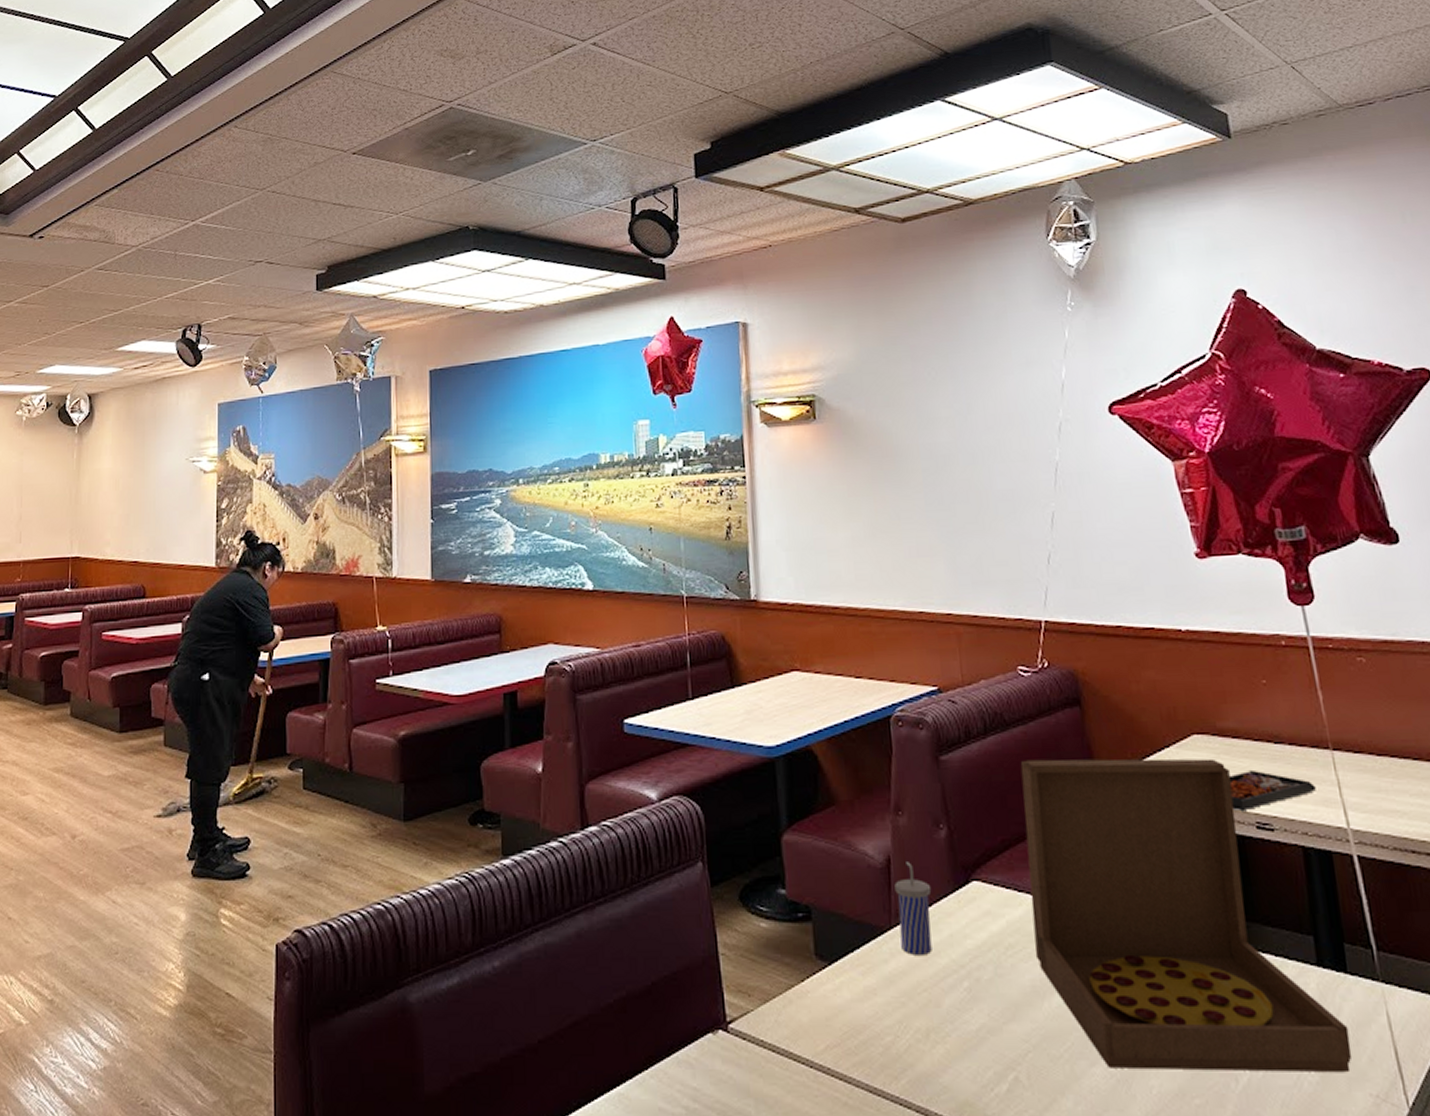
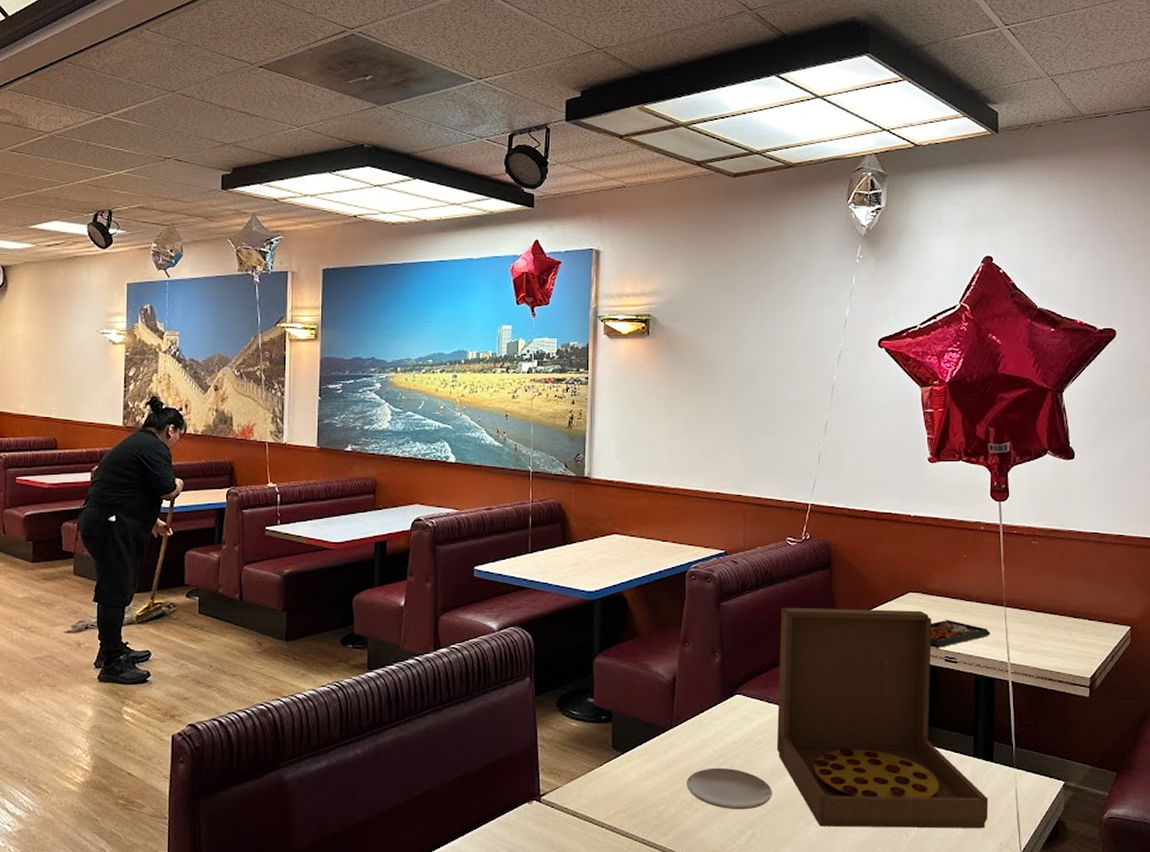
beverage cup: present [894,862,932,955] -> none [677,680,705,747]
plate: none [918,983,1037,1044] -> present [687,767,772,810]

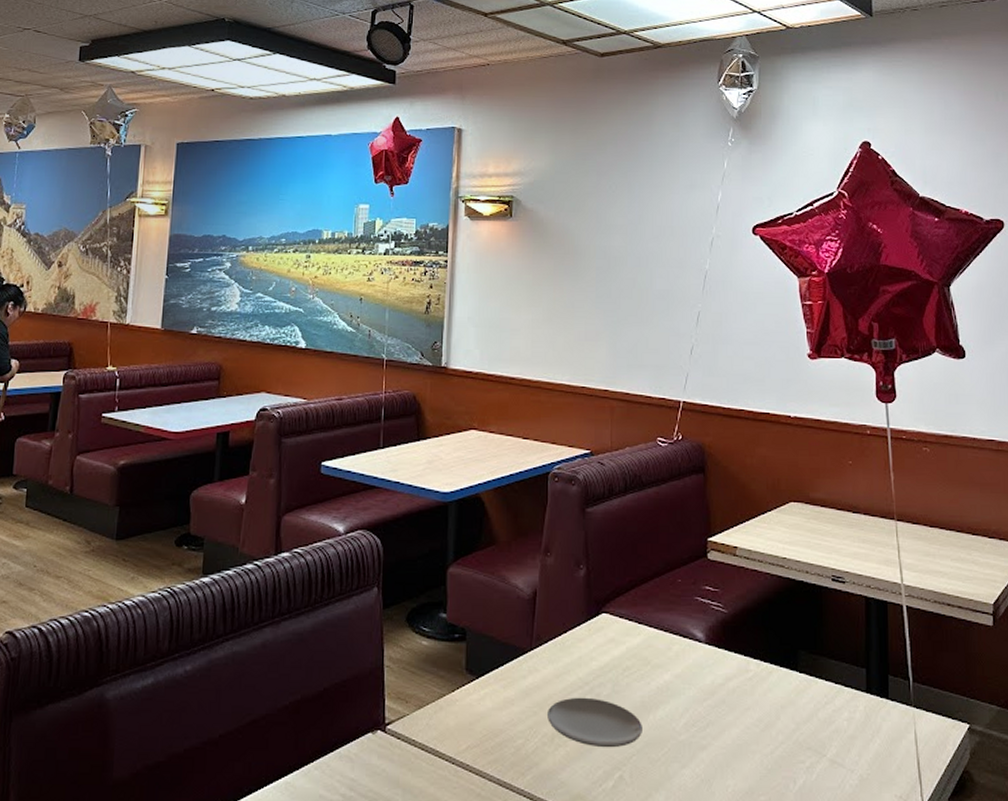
pizza box: present [776,607,988,829] -> none [647,515,885,778]
food tray: present [930,619,990,648] -> none [814,533,881,565]

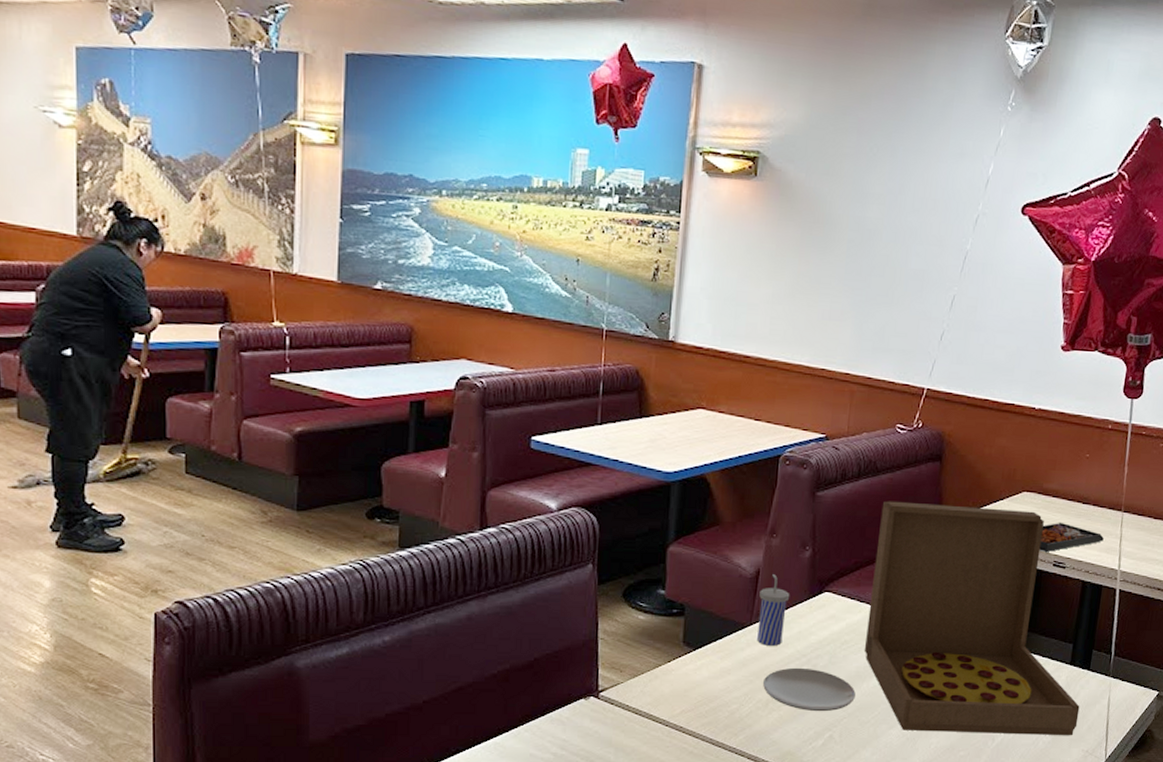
beverage cup: none [537,595,568,673] -> present [756,574,790,646]
pizza box: none [647,515,885,778] -> present [864,501,1080,736]
food tray: none [814,533,881,565] -> present [1039,522,1104,552]

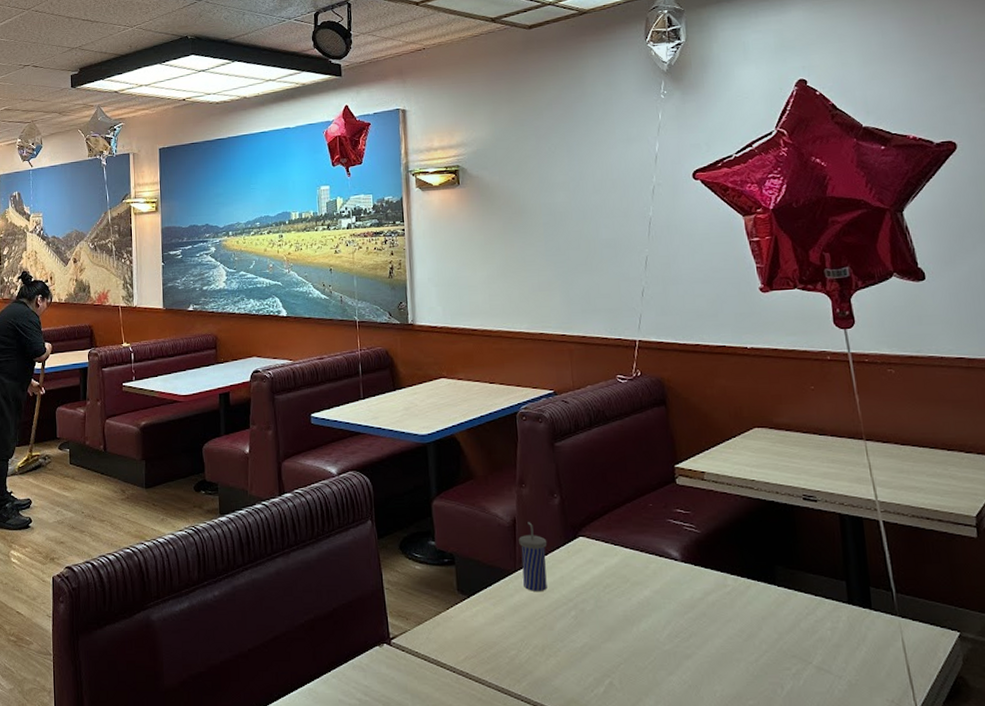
plate: present [763,667,856,712] -> none [536,612,628,658]
pizza box: present [864,501,1080,736] -> none [617,446,874,684]
food tray: present [1039,522,1104,552] -> none [782,455,852,486]

